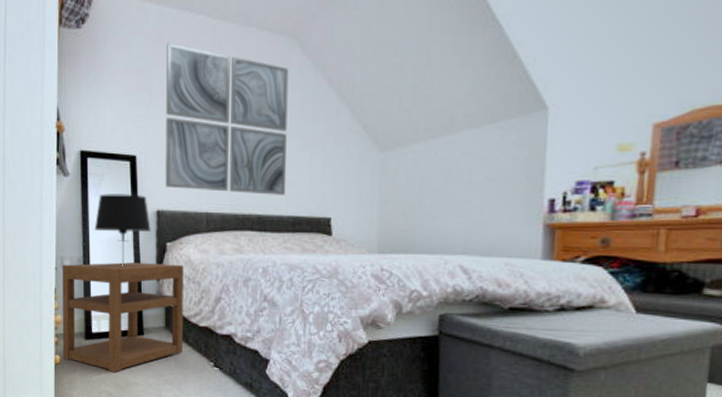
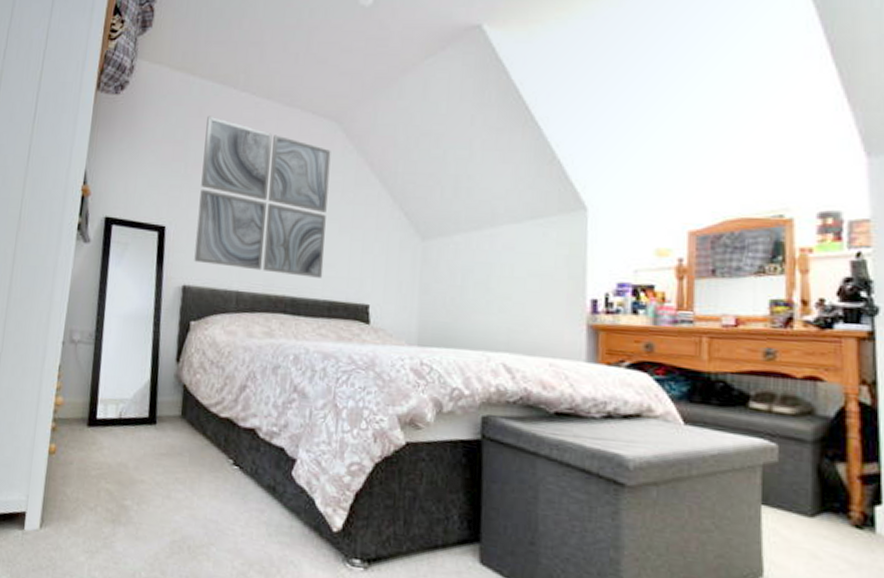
nightstand: present [62,262,184,373] -> none [58,338,208,468]
table lamp: present [94,194,151,266] -> none [111,264,175,345]

